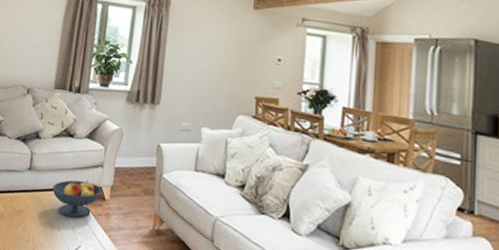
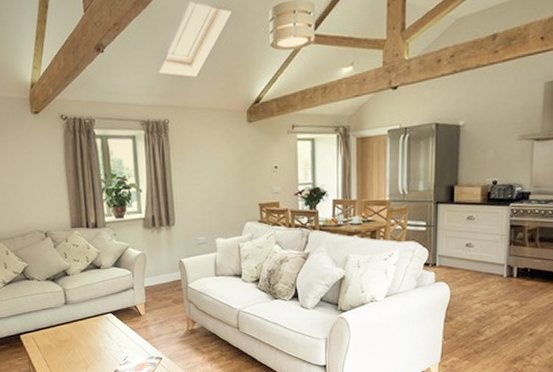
fruit bowl: present [52,180,102,219] -> none [91,302,137,336]

